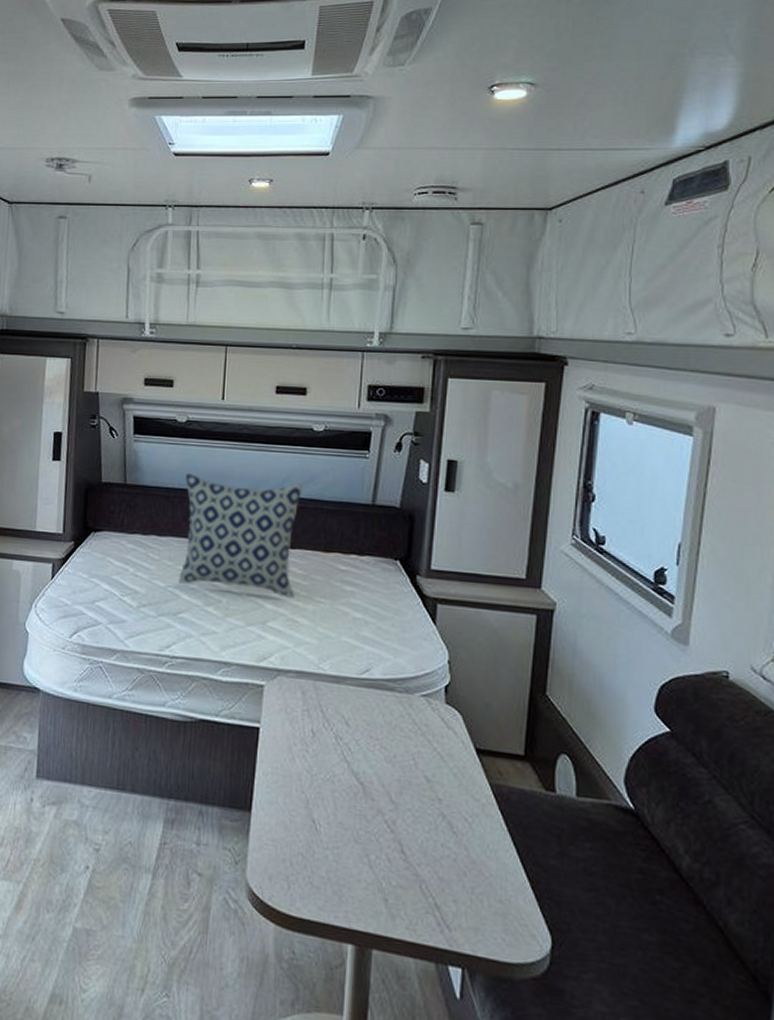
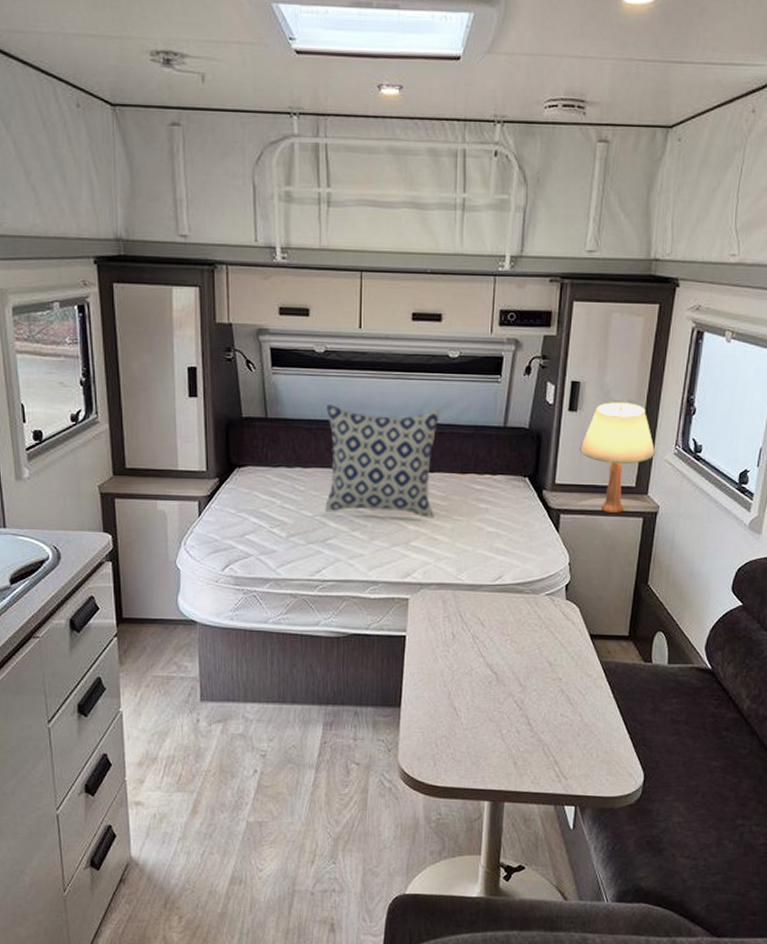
table lamp: none [459,484,549,609] -> present [580,402,656,514]

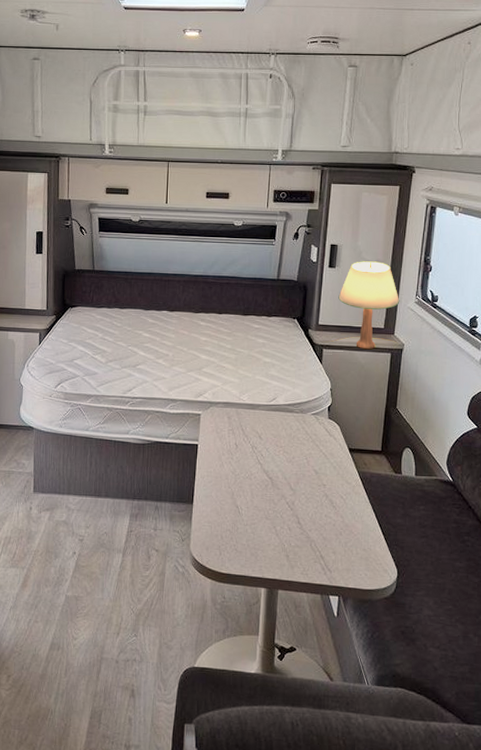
pillow: present [325,404,441,518] -> none [136,260,228,350]

